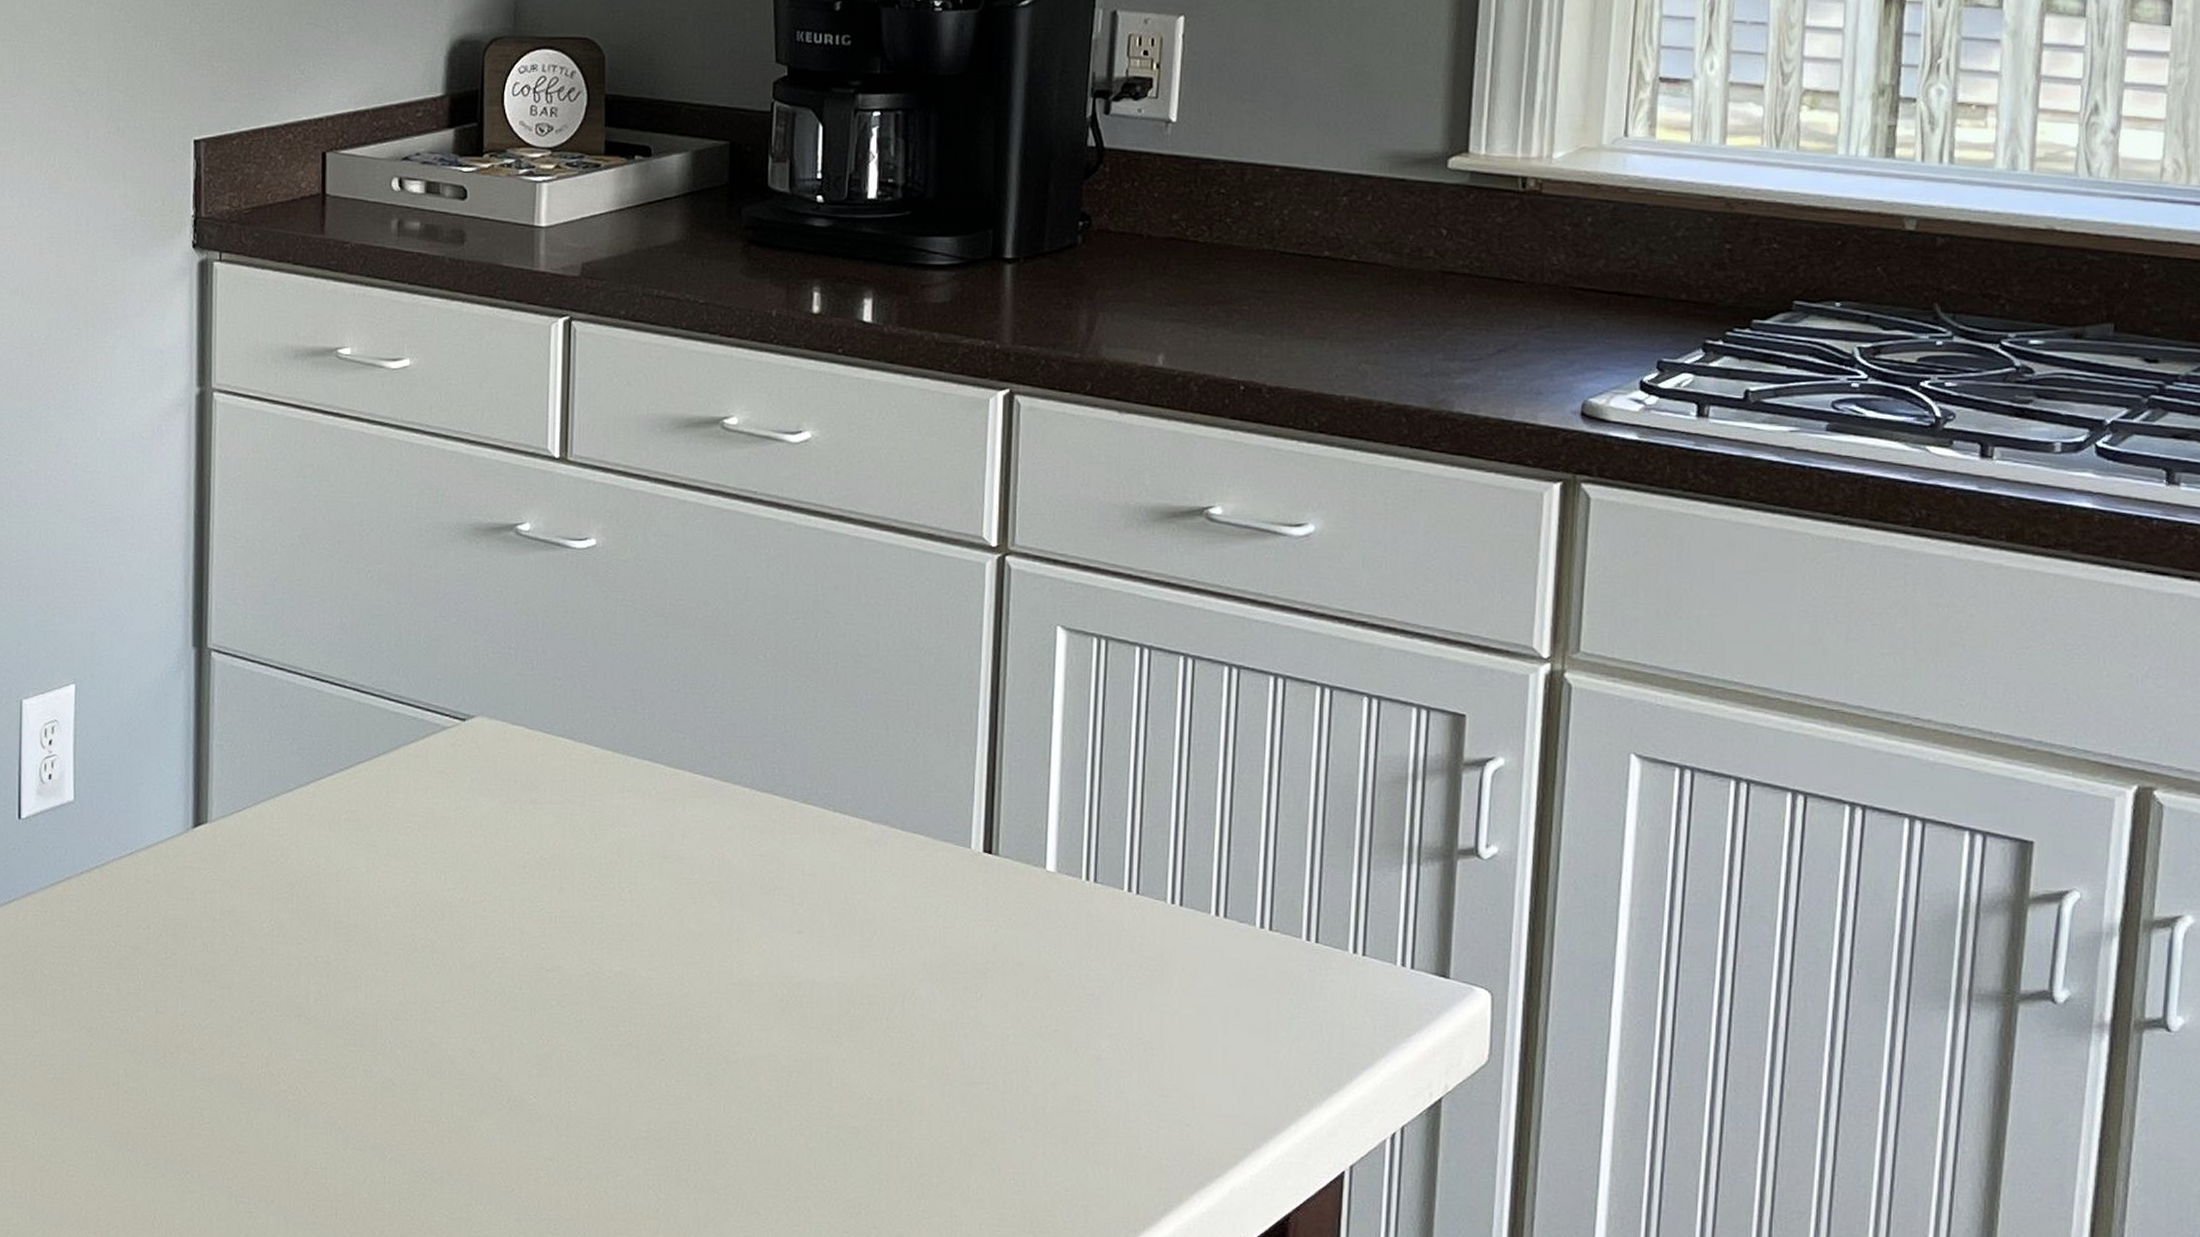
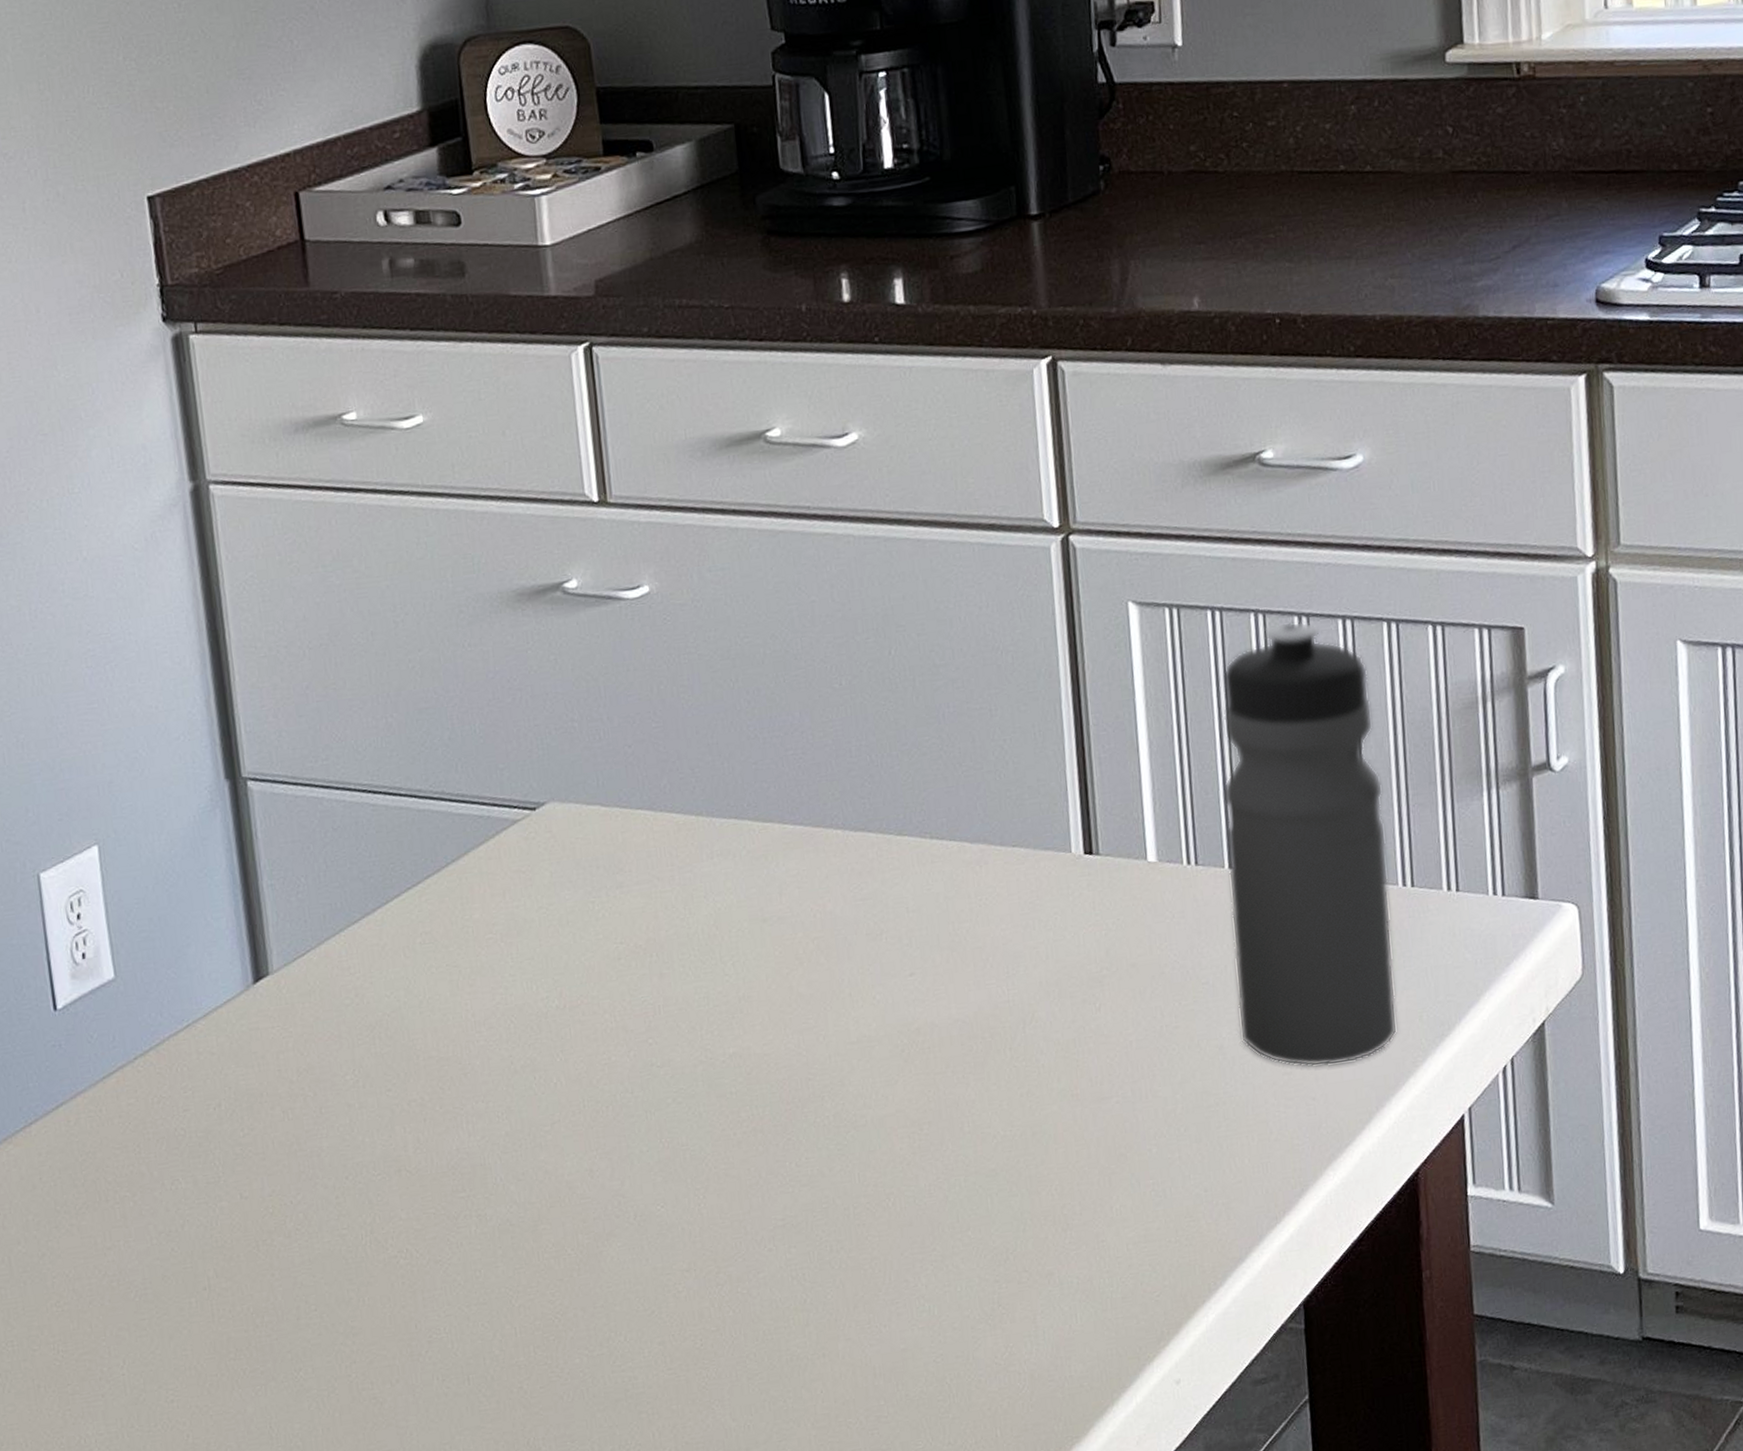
water bottle: none [1120,670,1297,1099] -> present [1222,621,1398,1067]

